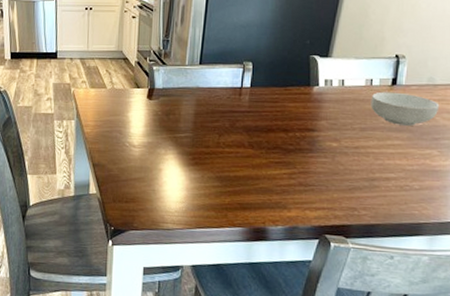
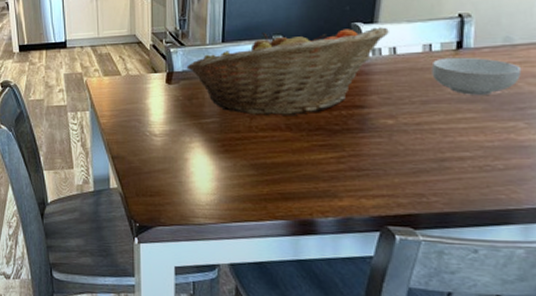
fruit basket: none [166,58,340,134] -> present [186,27,389,115]

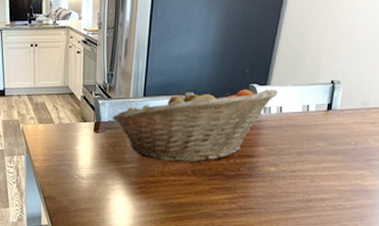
cereal bowl: present [431,57,522,95] -> none [307,117,372,148]

